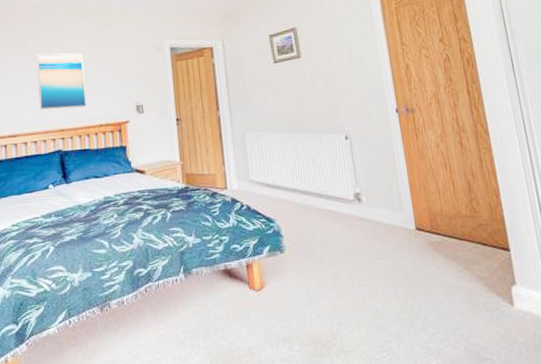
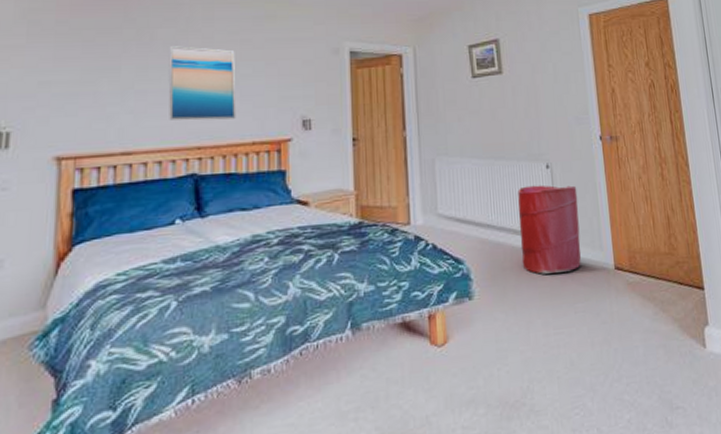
laundry hamper: none [320,154,383,233] -> present [518,185,582,274]

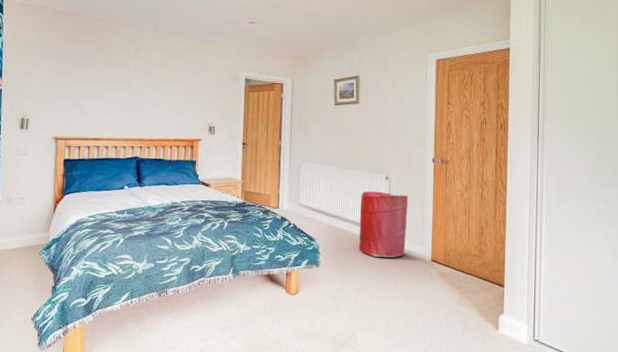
wall art: present [168,46,236,121] -> none [122,68,166,122]

